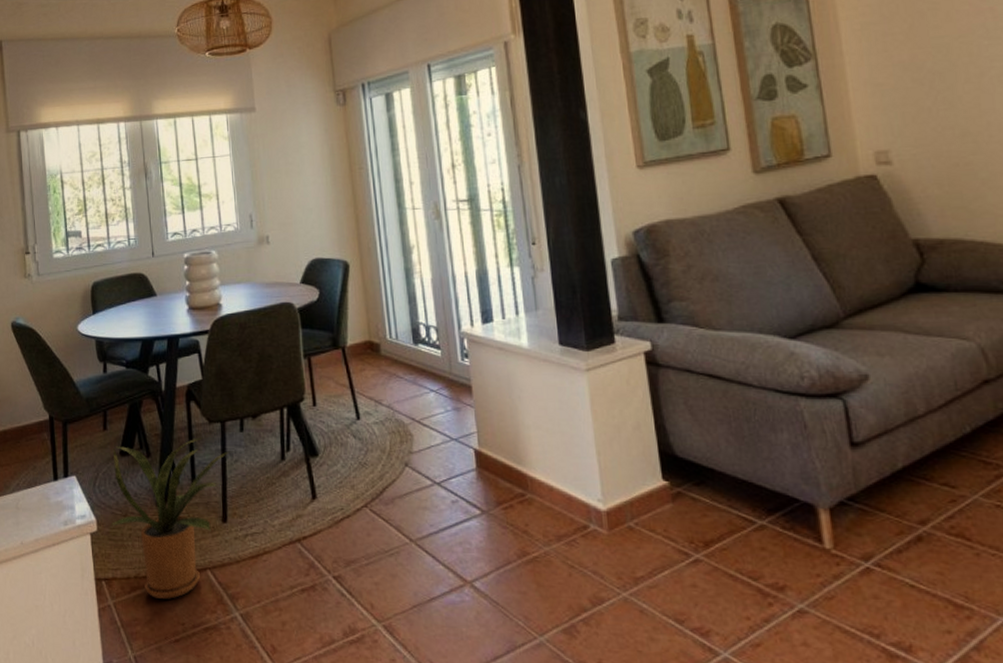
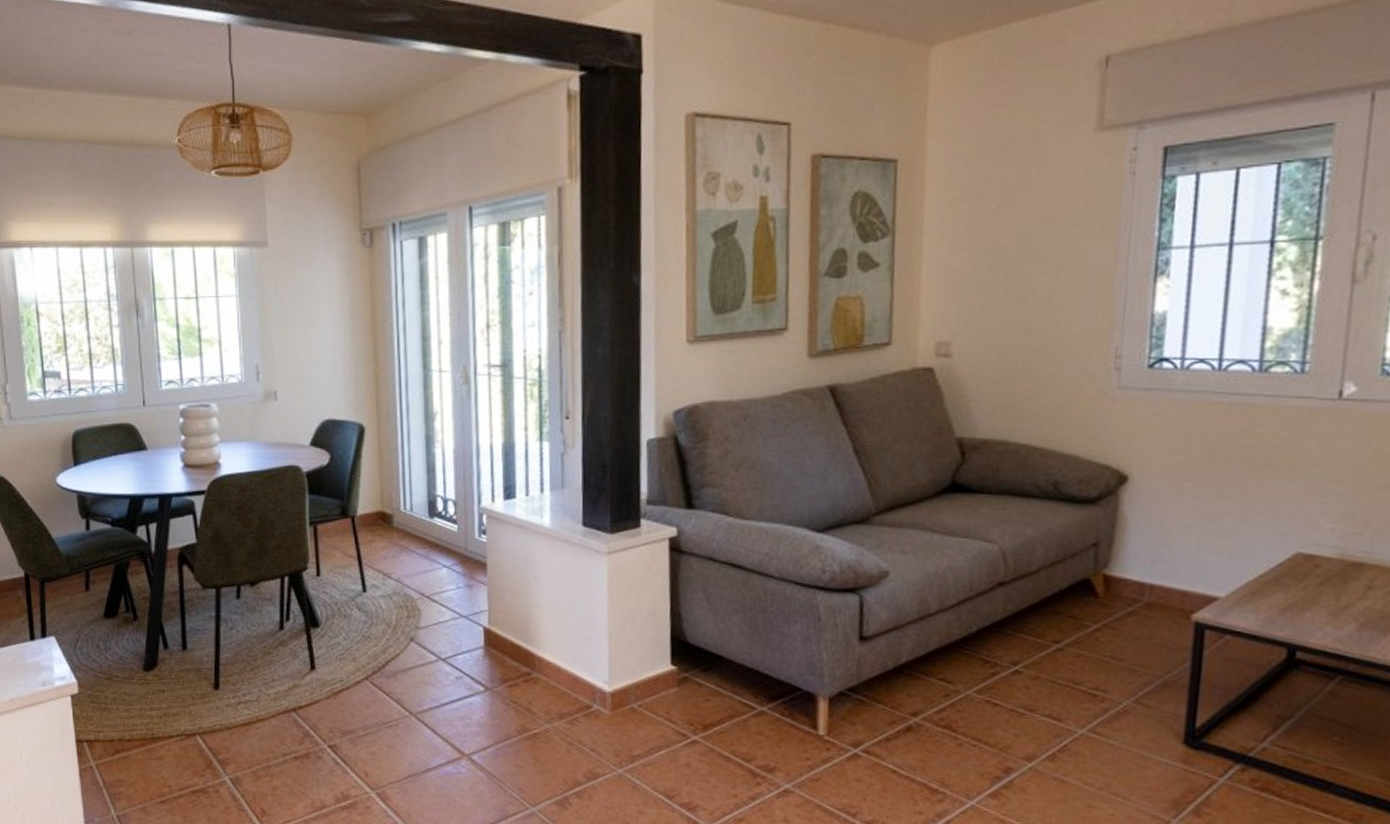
house plant: present [112,437,230,599] -> none [94,603,224,762]

